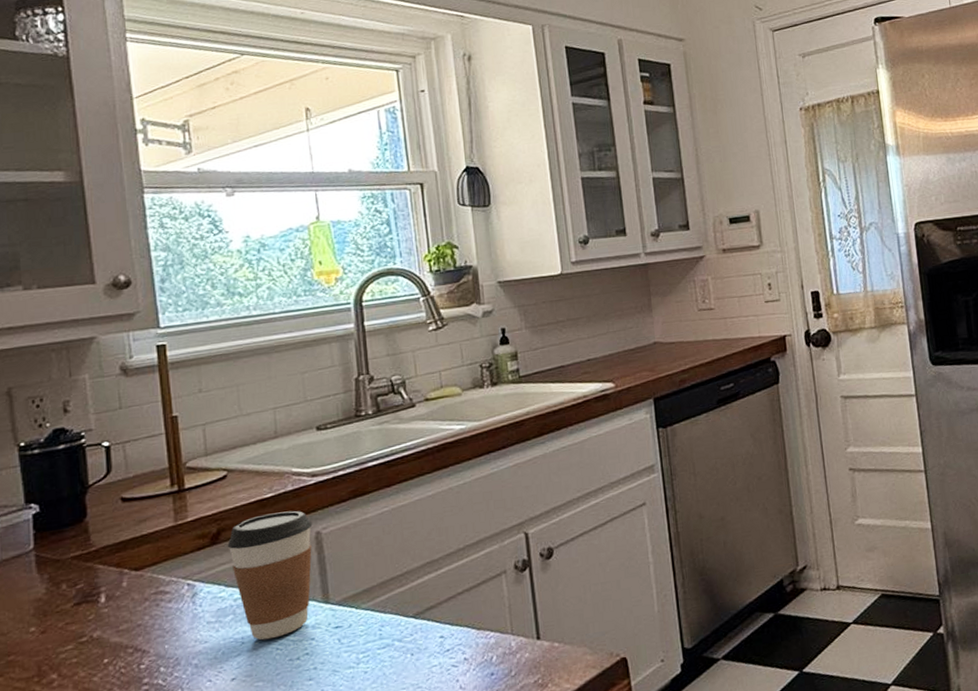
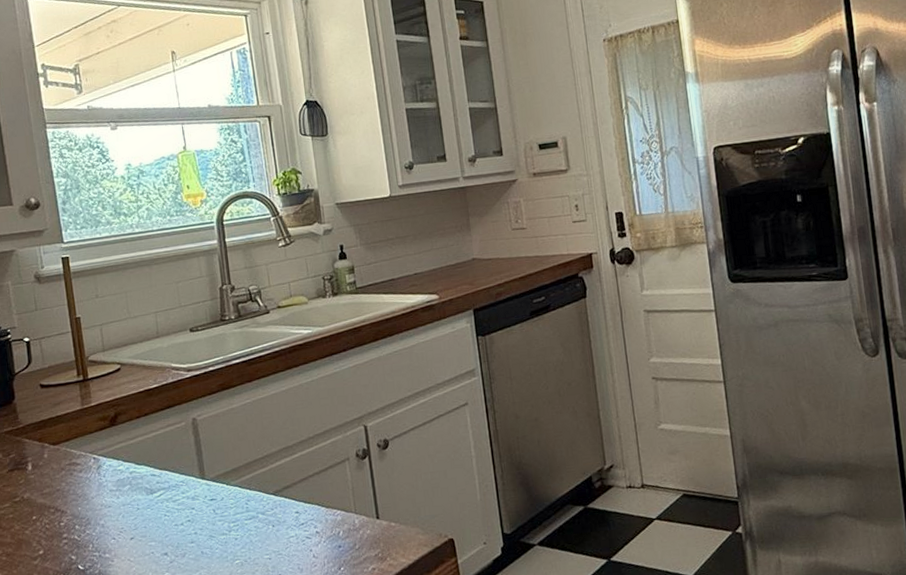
coffee cup: present [227,510,313,641] -> none [123,399,190,508]

